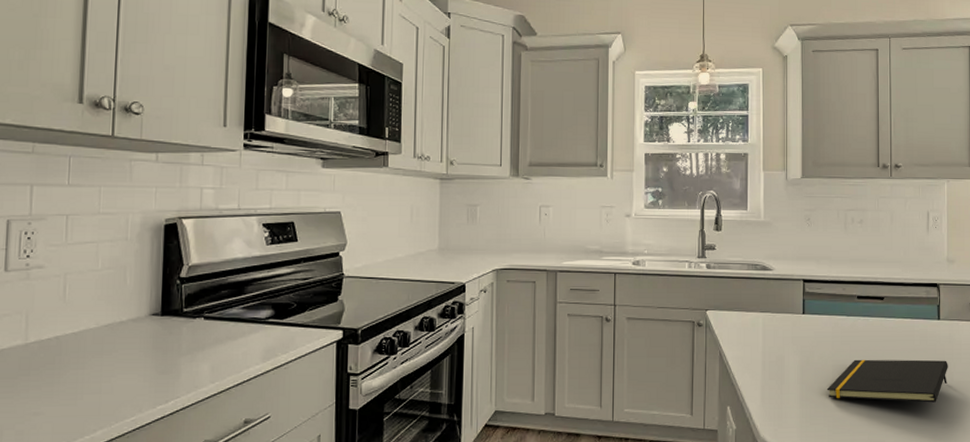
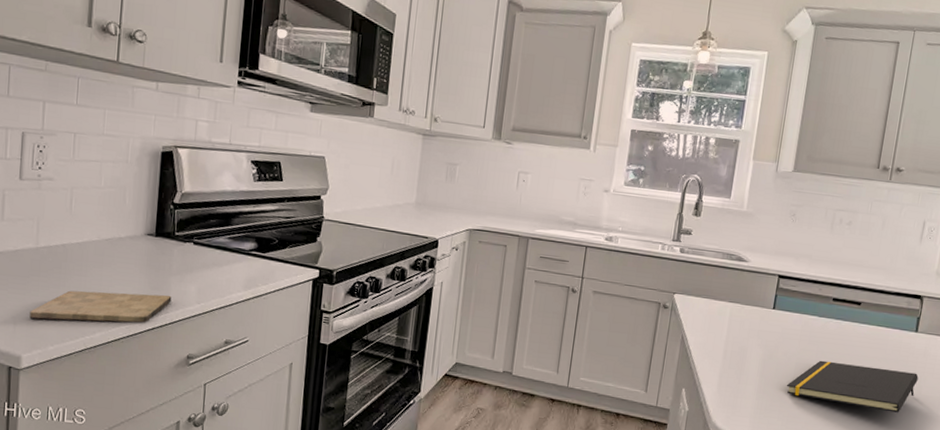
cutting board: none [18,378,182,424] -> present [29,290,172,323]

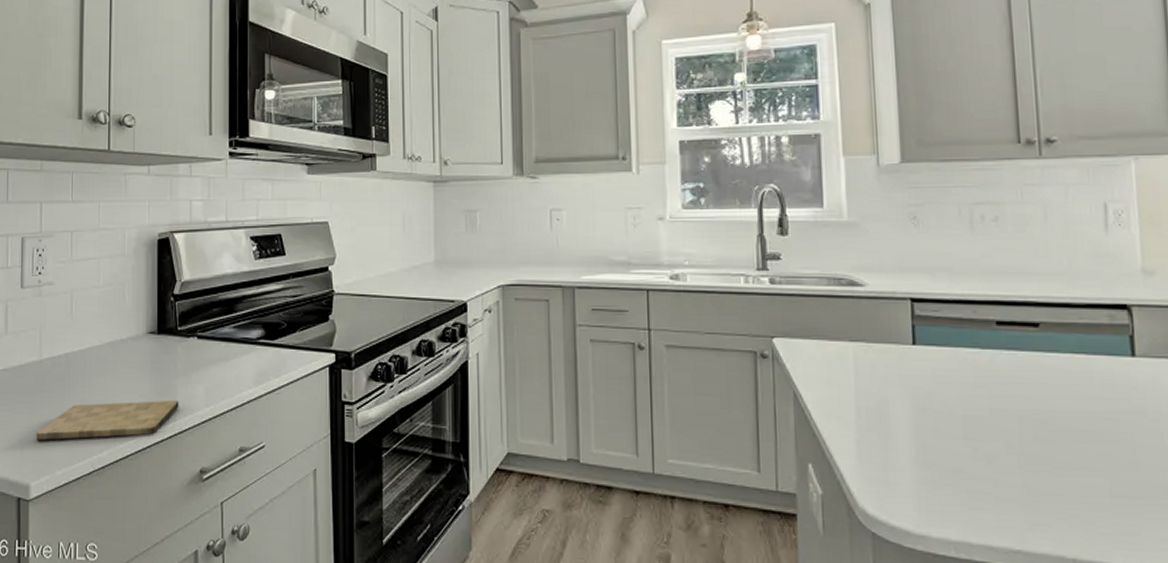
notepad: present [786,360,918,413] -> none [955,409,1154,476]

